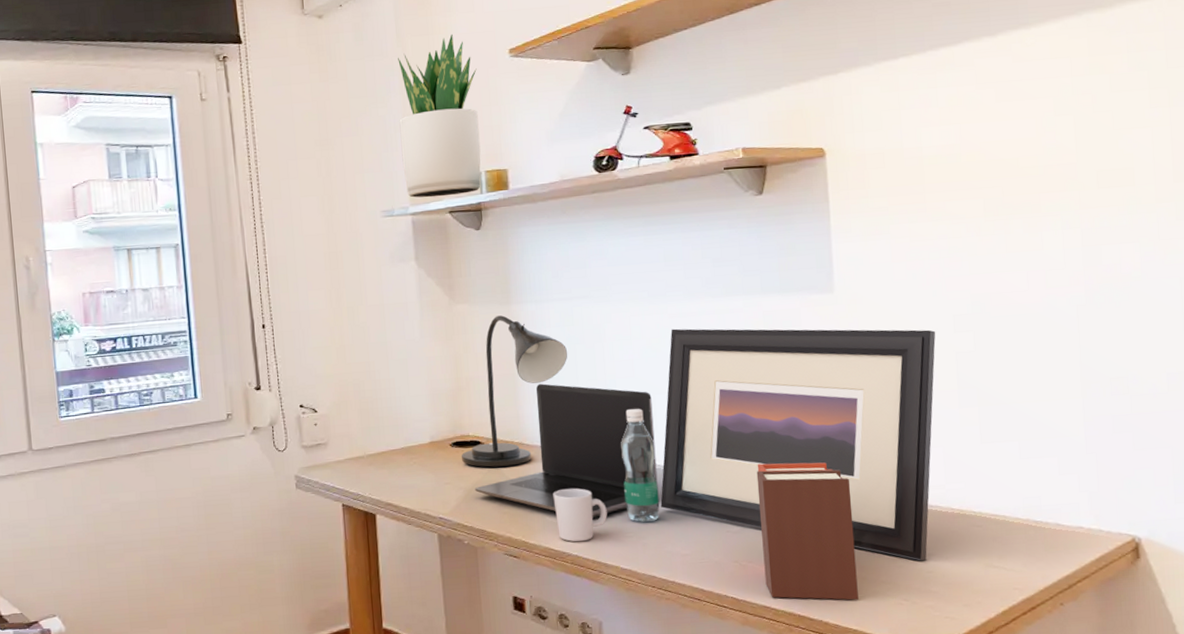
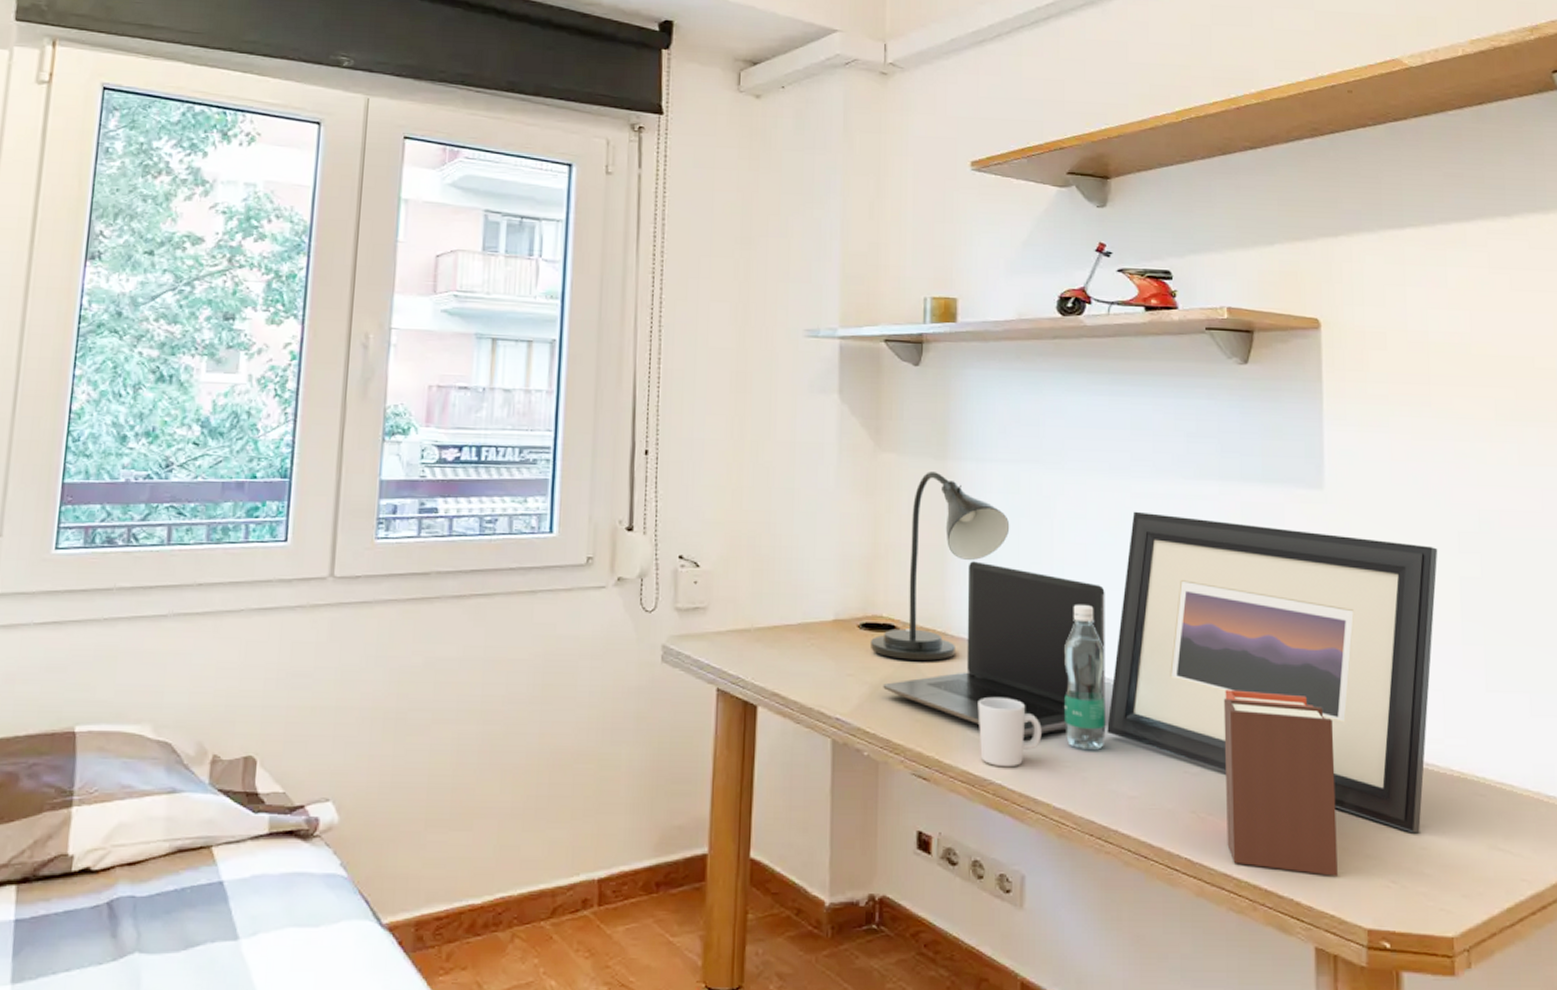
planter: present [398,33,481,198] -> none [835,135,932,322]

